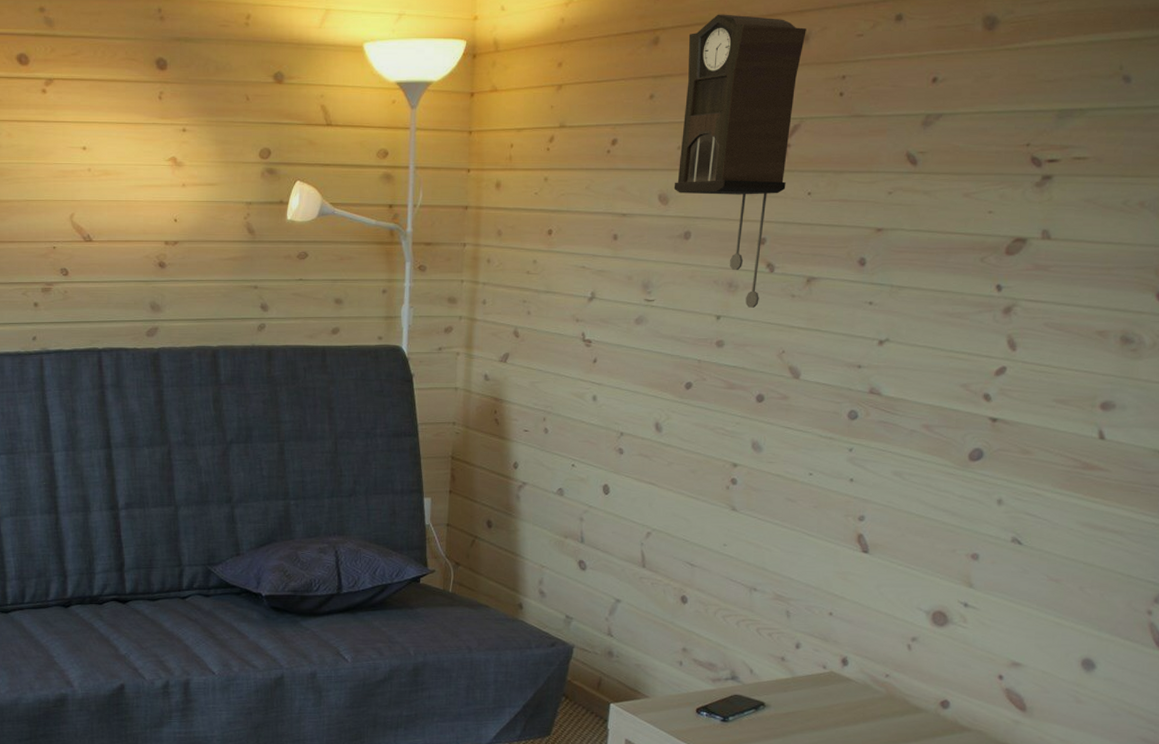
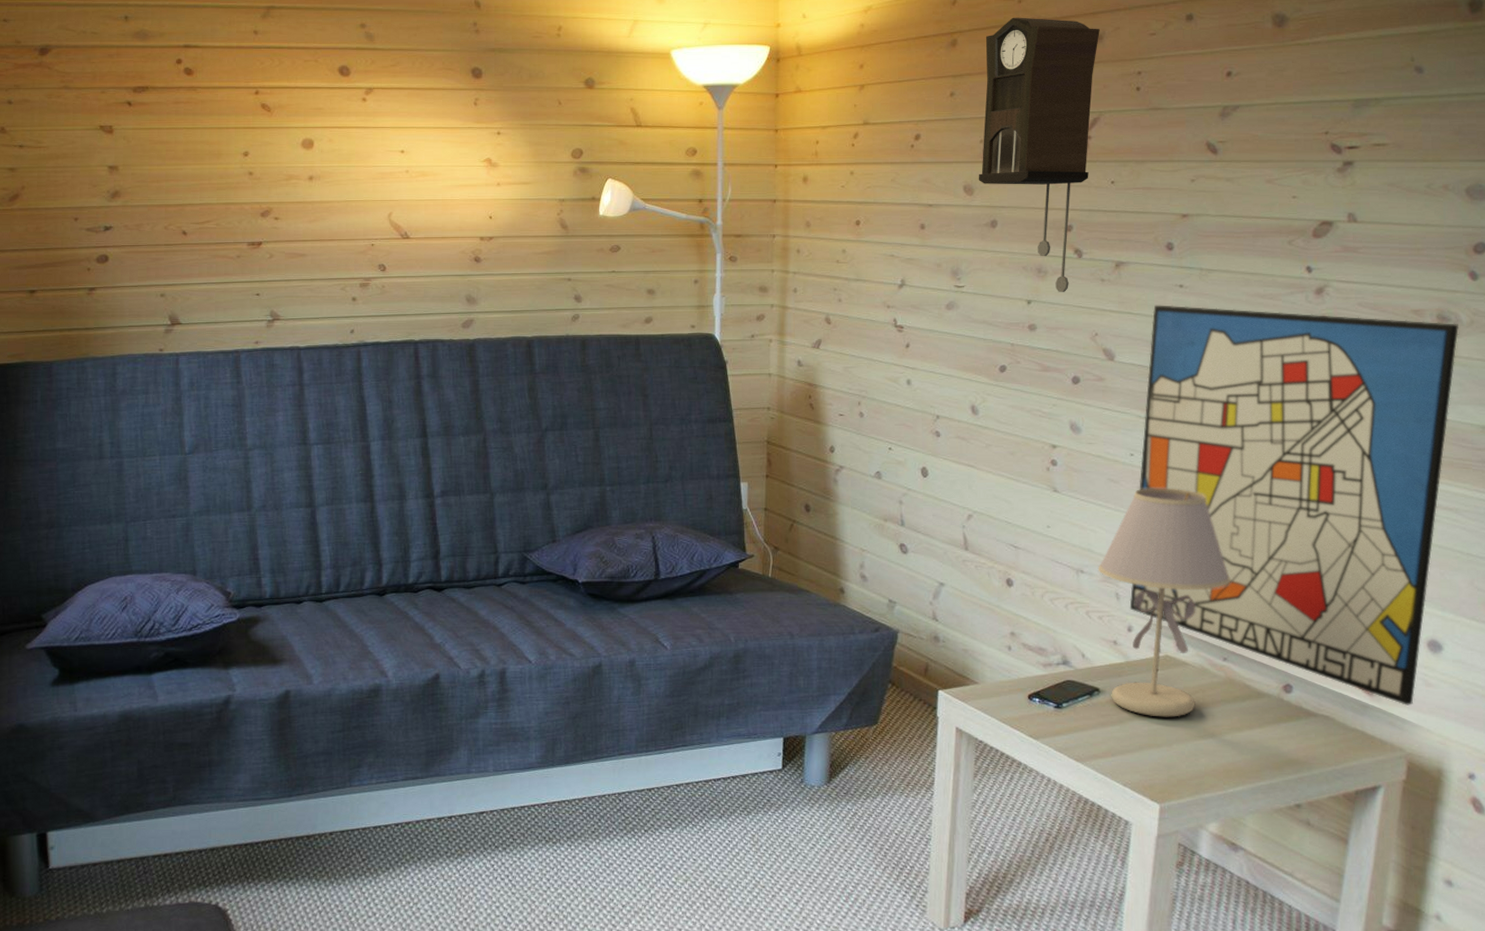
table lamp: none [770,507,899,731] -> present [1097,488,1231,717]
wall art: none [799,322,1141,721] -> present [1129,305,1459,705]

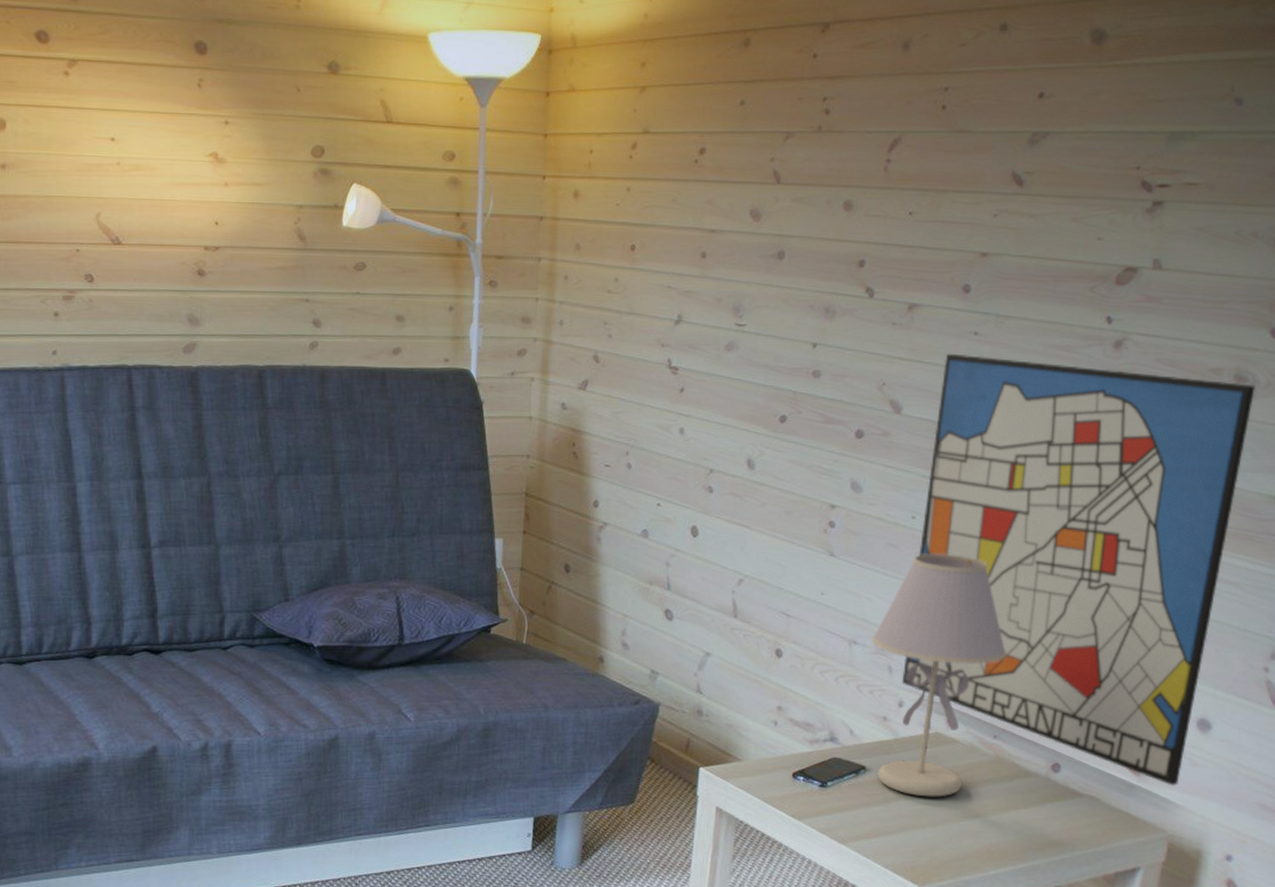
pendulum clock: present [978,17,1100,292] -> none [766,16,907,336]

